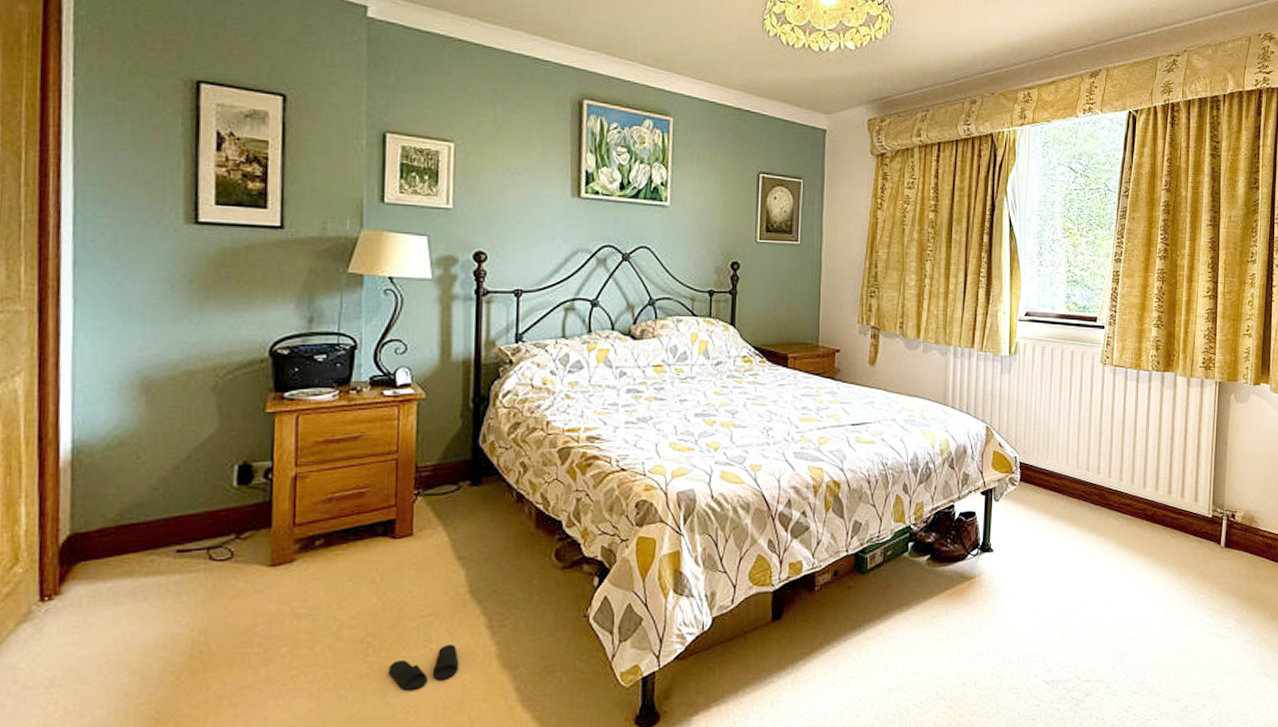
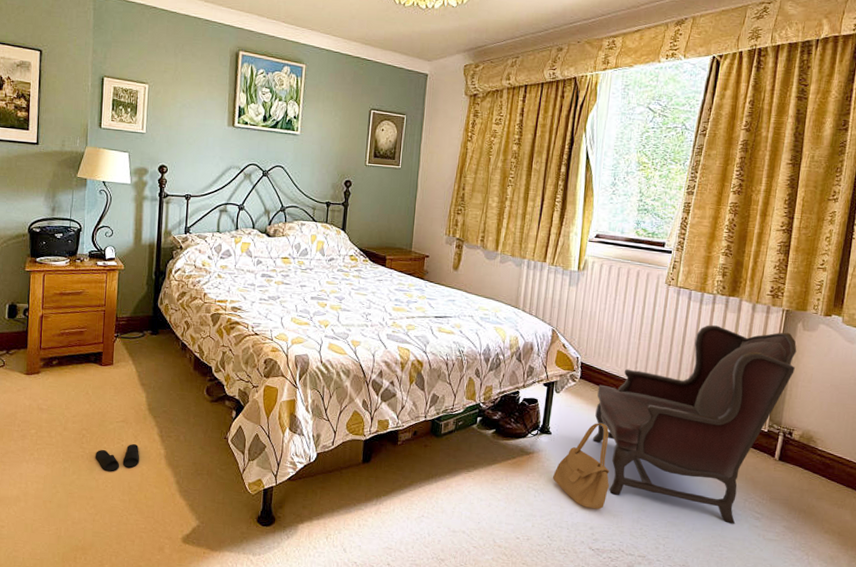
handbag: none [998,531,1060,634] -> present [553,423,610,510]
armchair: none [1038,405,1232,626] -> present [593,325,797,524]

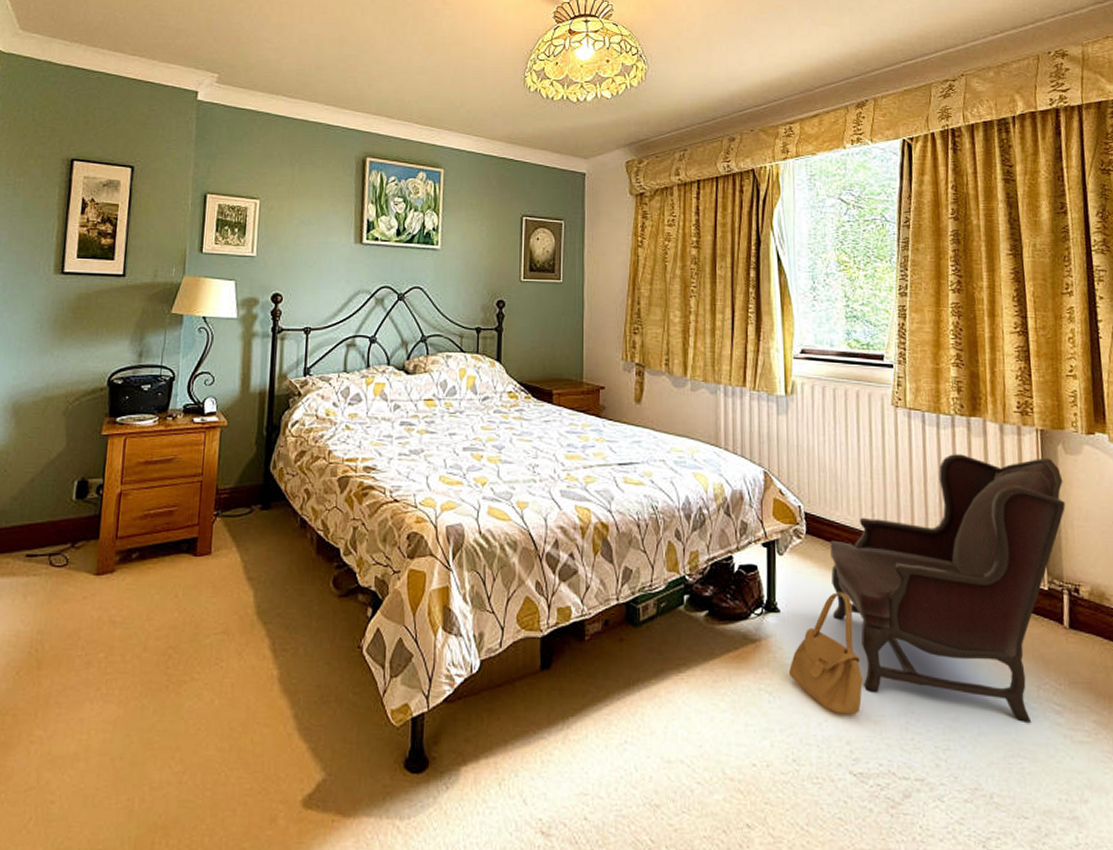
slipper: present [95,444,140,472] -> none [185,664,245,708]

